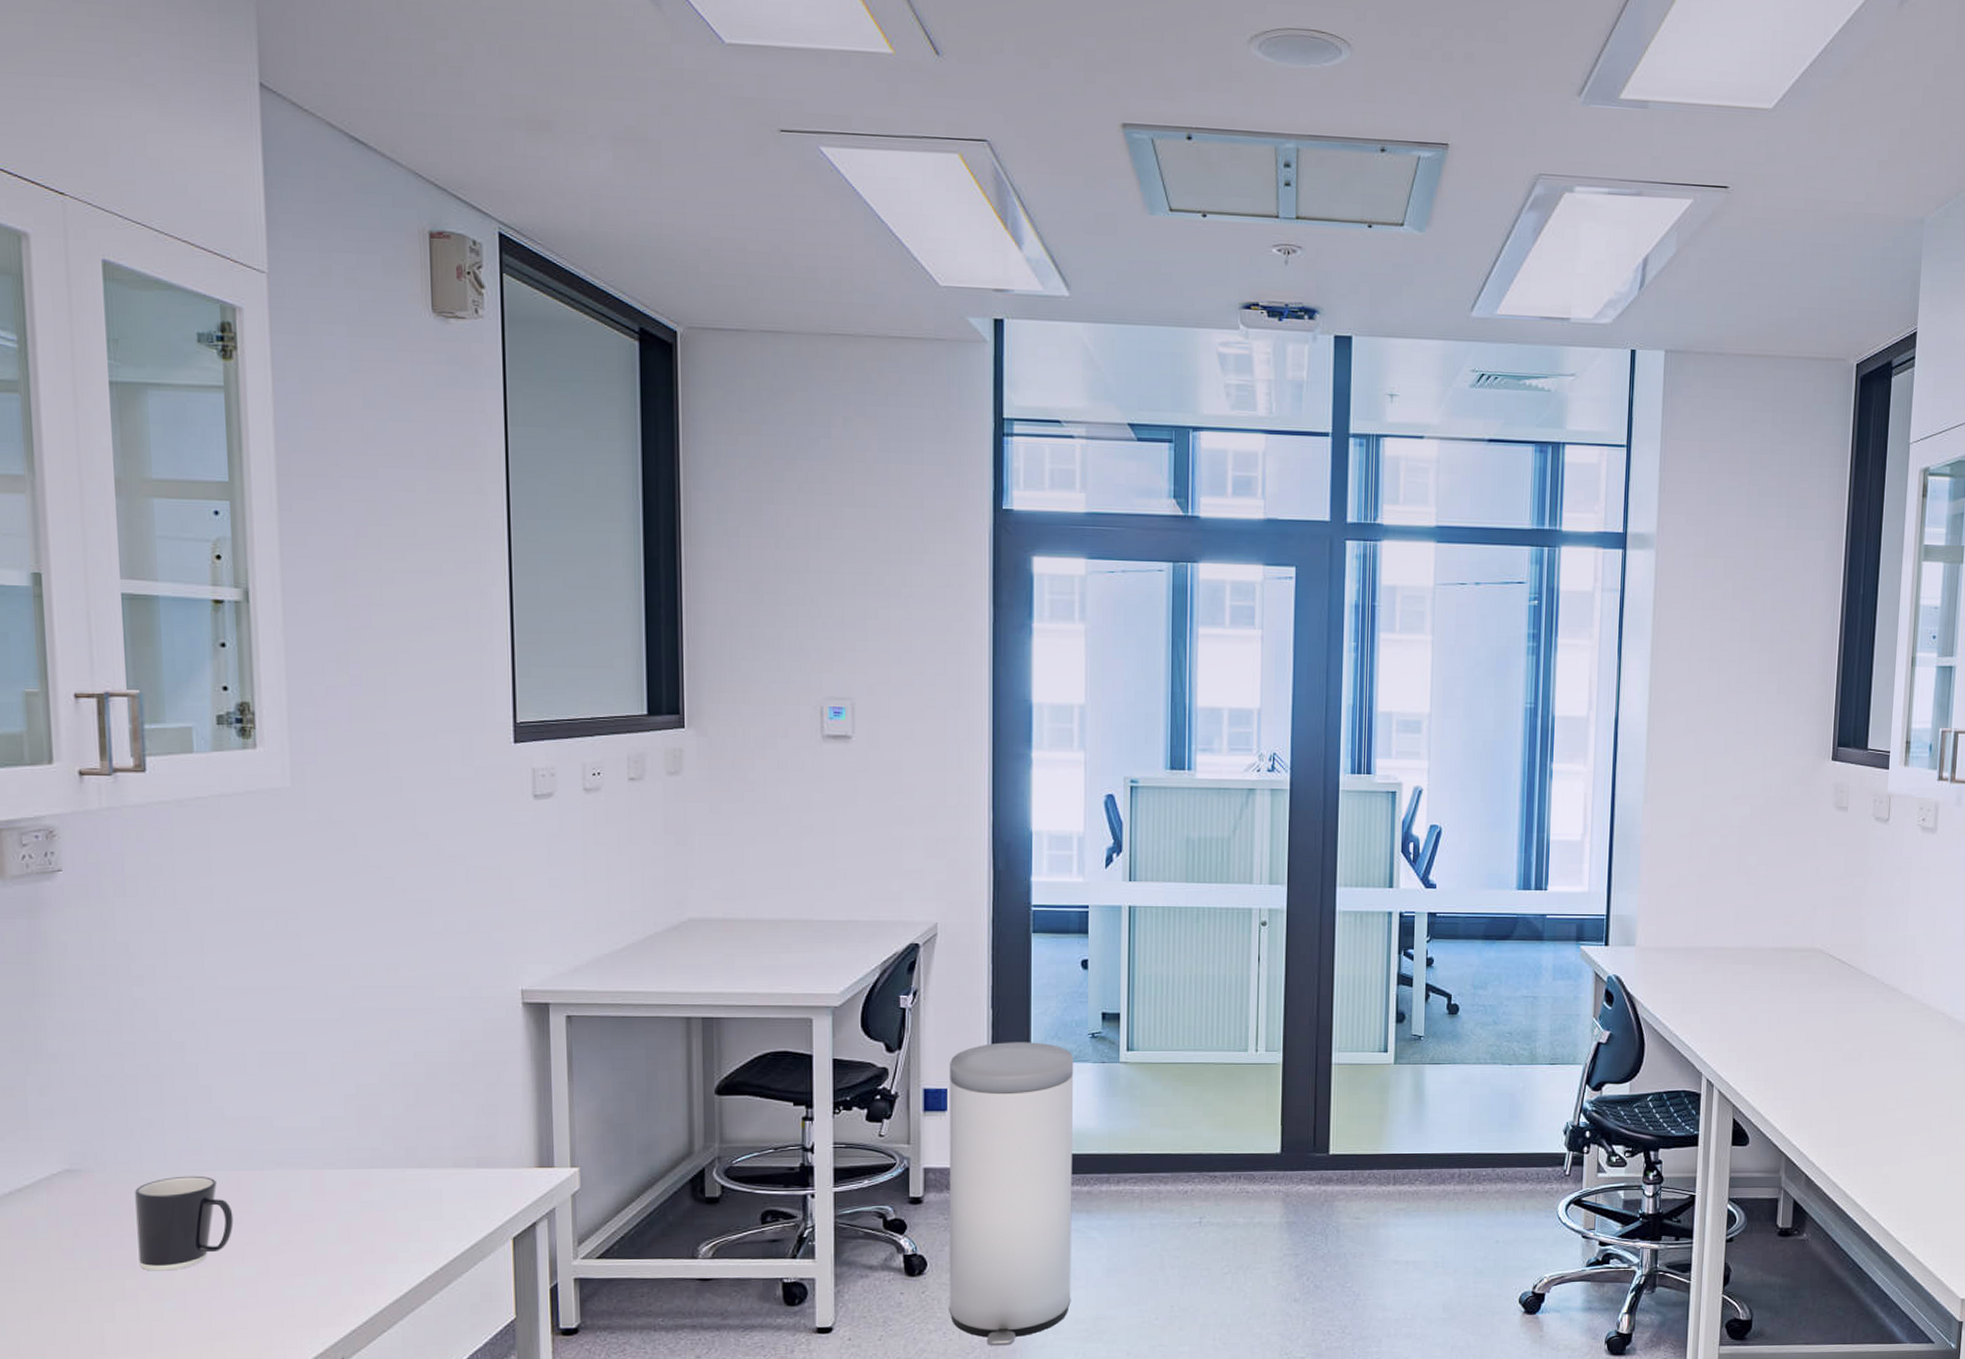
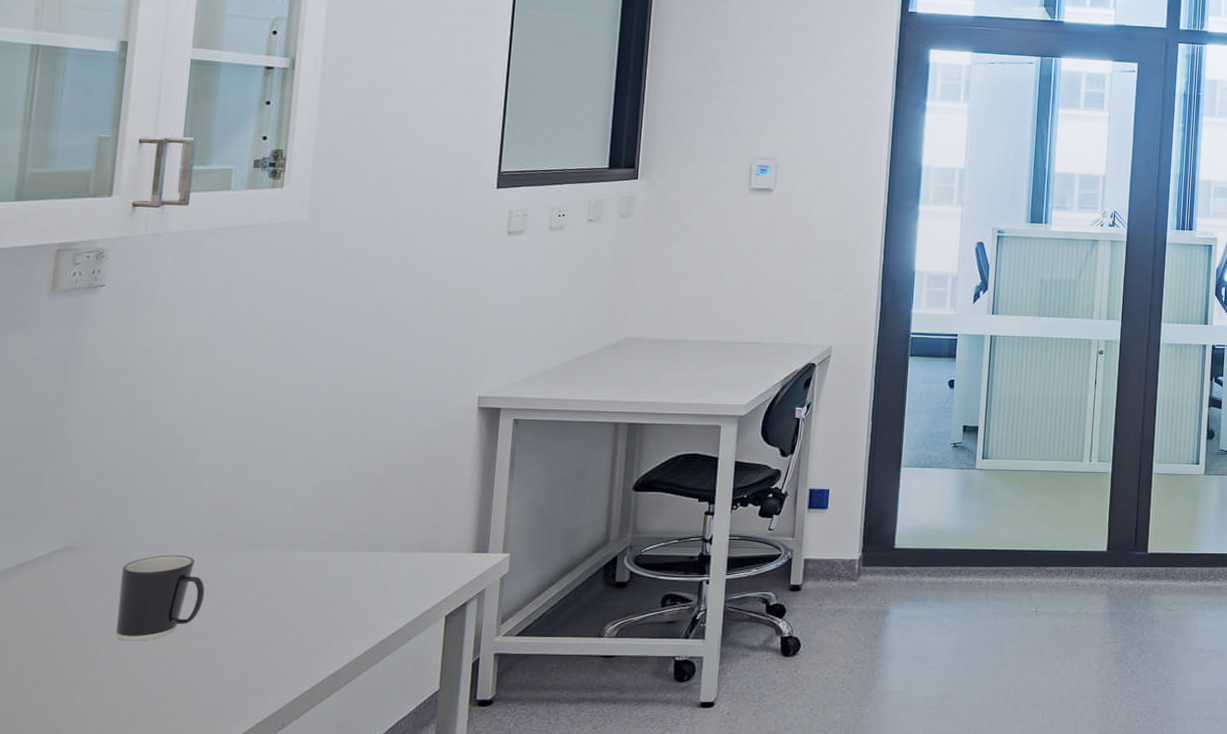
pedal bin: present [949,1042,1074,1346] -> none [816,449,938,722]

